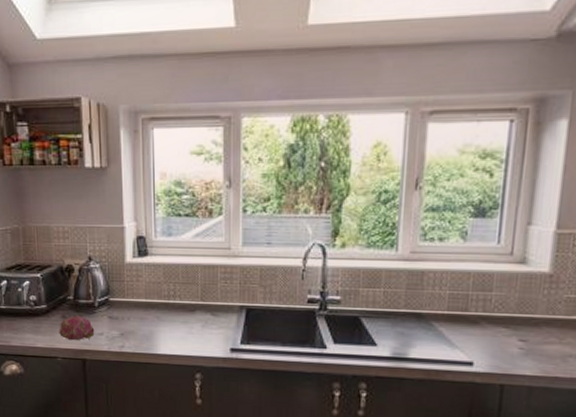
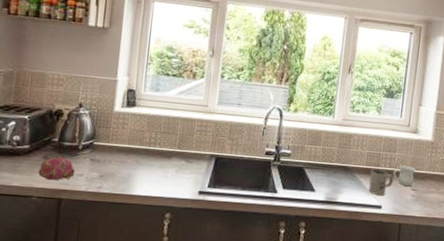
mug: none [453,314,490,349] -> present [369,168,394,196]
mug: none [488,307,525,337] -> present [393,164,416,187]

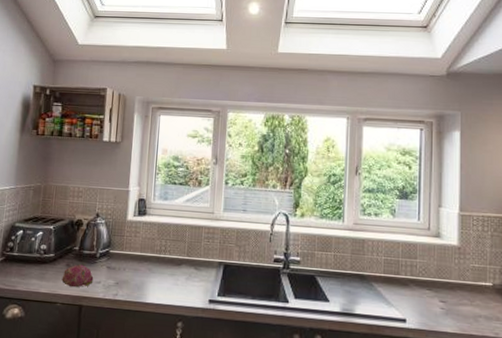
mug: present [369,168,394,196] -> none [389,277,417,308]
mug: present [393,164,416,187] -> none [416,272,443,298]

